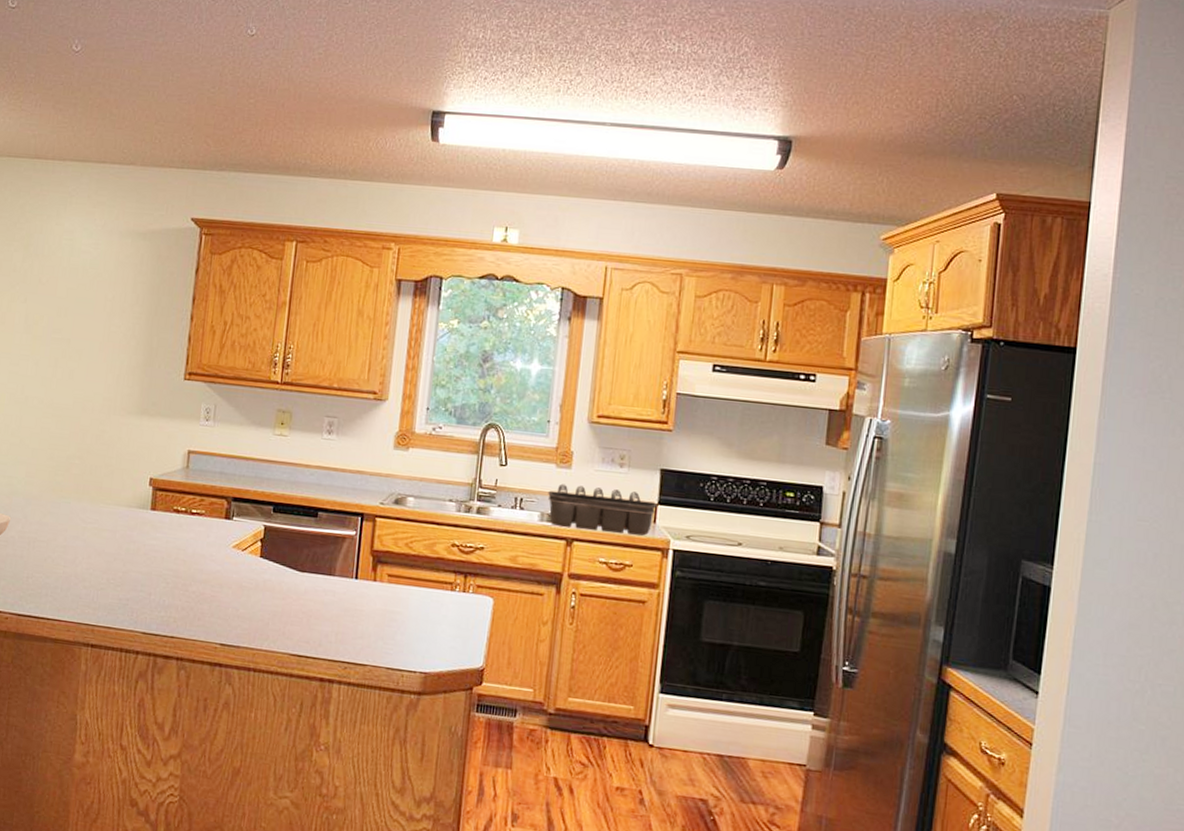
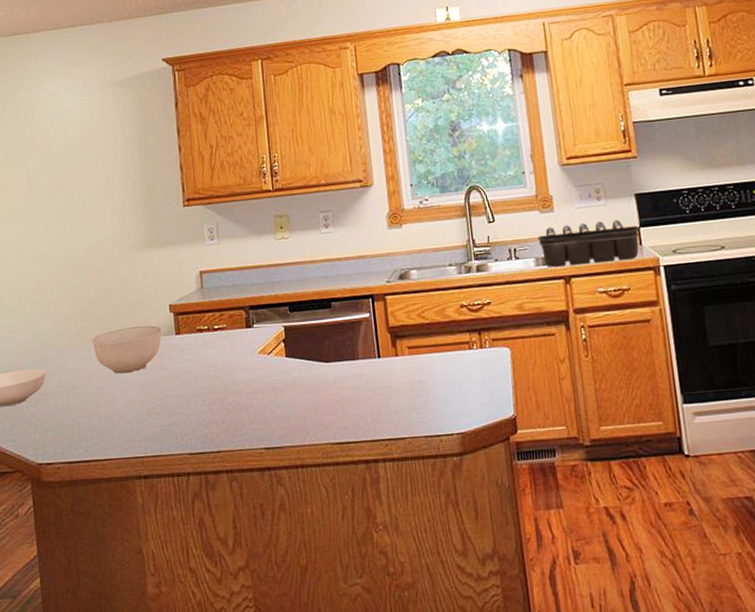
bowl: none [63,491,137,538] -> present [91,325,161,374]

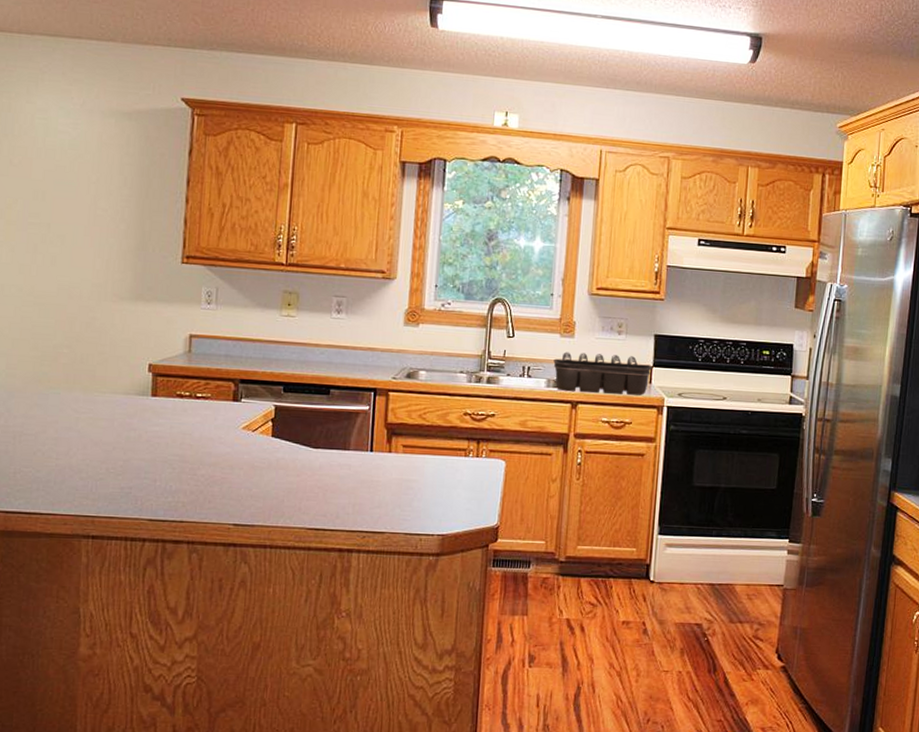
bowl: present [91,325,161,374] -> none [51,380,136,428]

